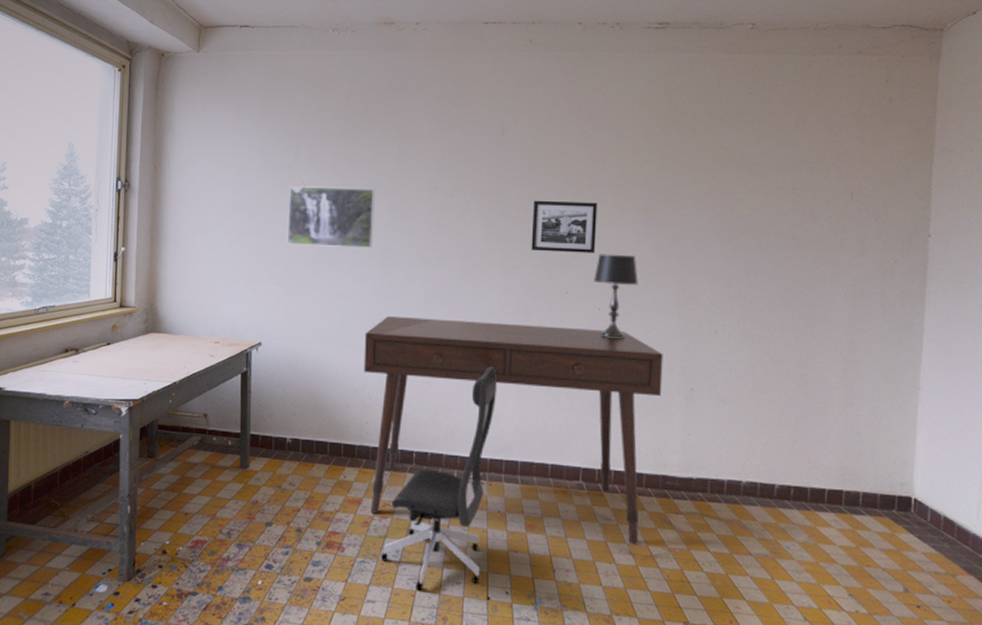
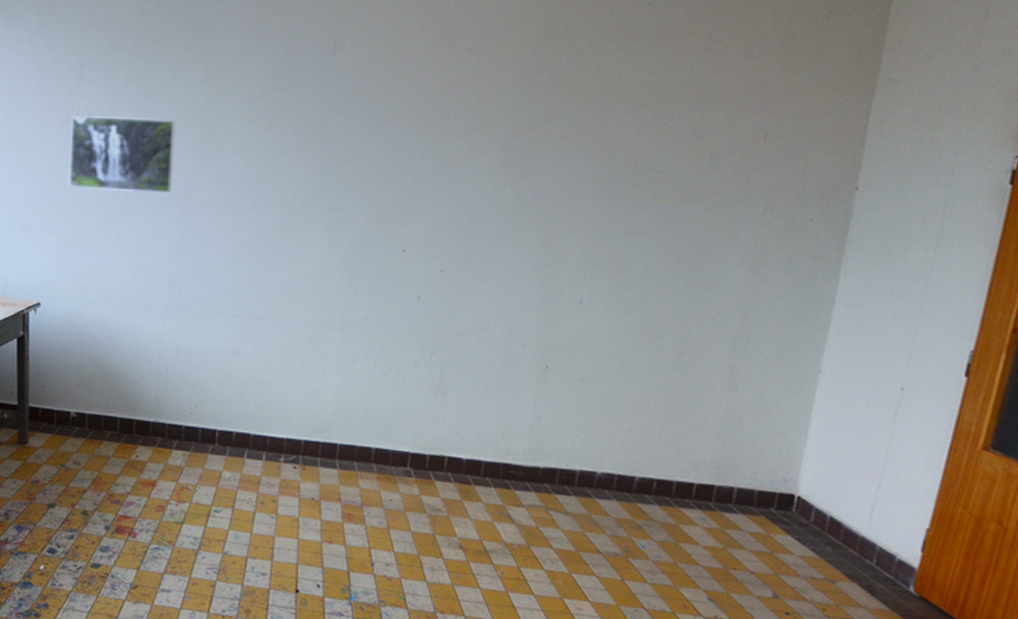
desk: present [363,315,663,545] -> none [159,274,515,539]
office chair: present [380,366,498,591] -> none [177,335,317,581]
picture frame: present [531,200,598,253] -> none [363,137,448,204]
table lamp: present [594,254,638,338] -> none [437,204,492,306]

